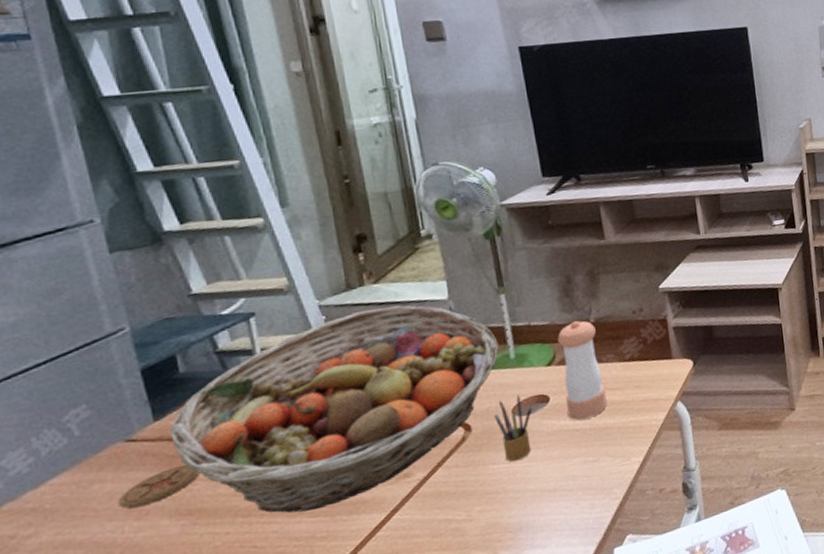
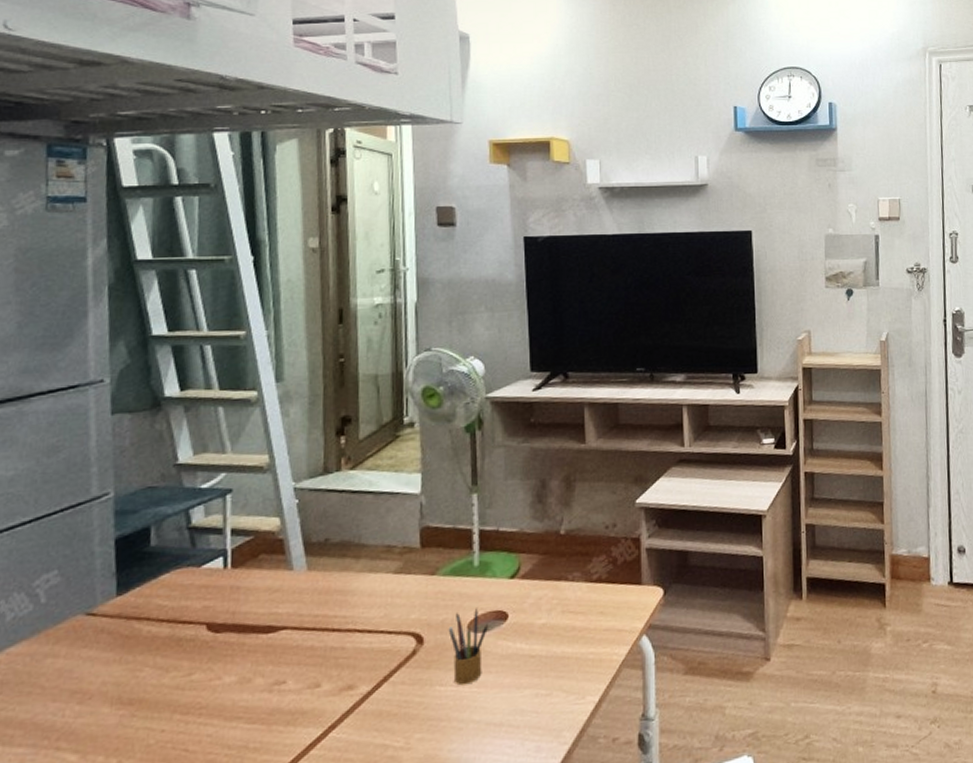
coaster: present [119,464,200,509] -> none [67,647,149,690]
fruit basket: present [169,305,499,513] -> none [129,496,464,716]
pepper shaker: present [557,320,607,421] -> none [525,530,568,645]

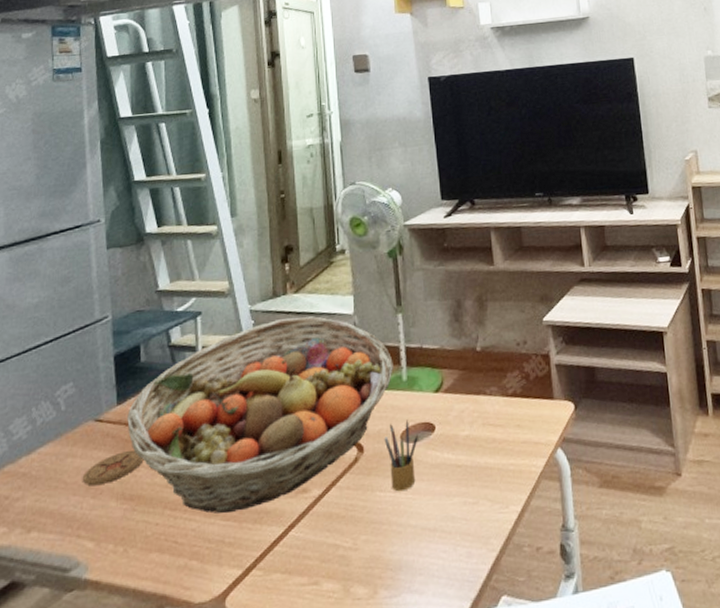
coaster: none [67,647,149,690] -> present [83,449,144,486]
fruit basket: none [129,496,464,716] -> present [127,316,393,514]

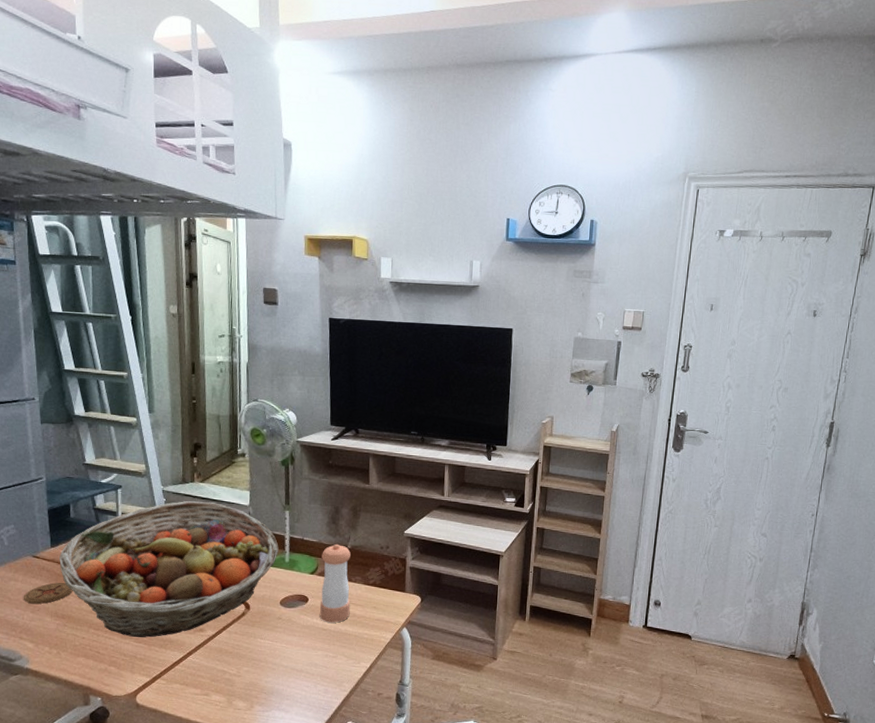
pencil box: present [384,420,419,492] -> none [266,591,295,641]
pepper shaker: none [446,347,489,456] -> present [320,543,351,623]

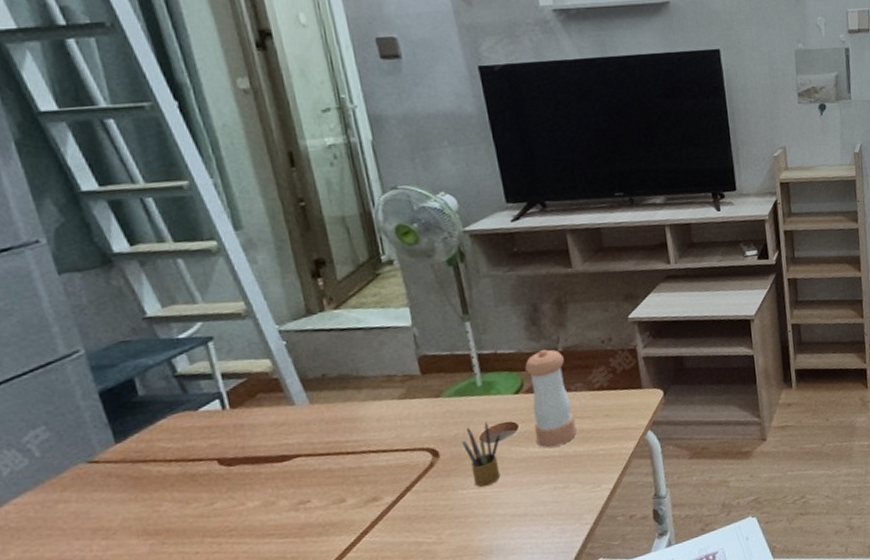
coaster: present [24,582,73,604] -> none [85,485,166,528]
fruit basket: present [59,500,279,637] -> none [132,331,466,534]
pencil box: none [266,591,295,641] -> present [461,422,501,488]

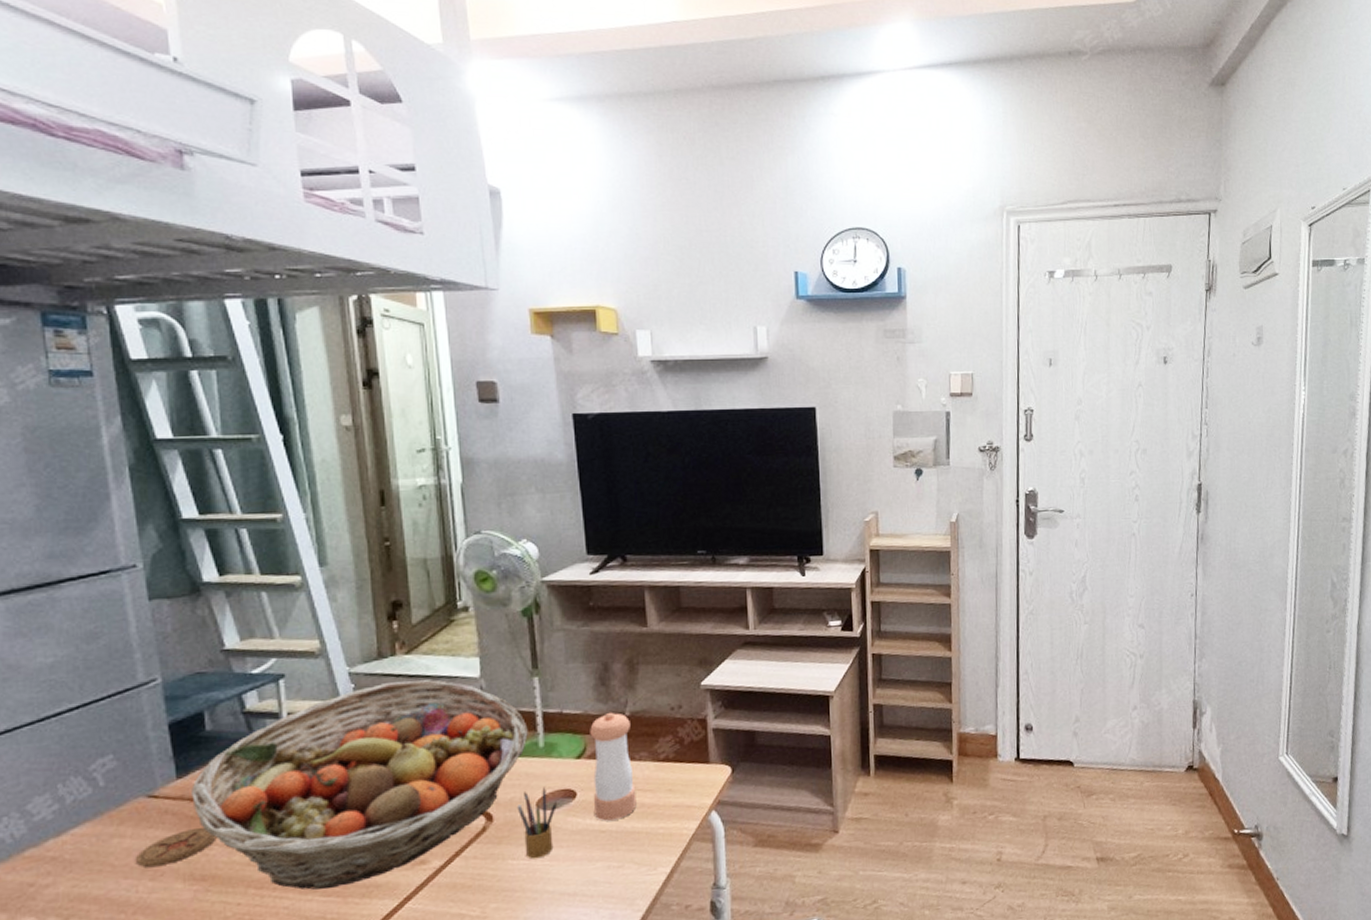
coaster: none [85,485,166,528] -> present [136,827,217,868]
fruit basket: none [132,331,466,534] -> present [191,680,528,890]

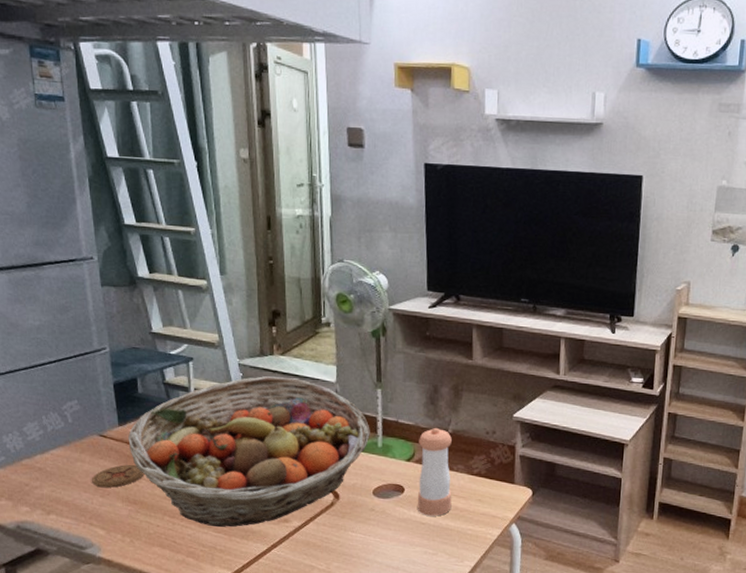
pencil box: present [516,787,558,859] -> none [358,479,390,535]

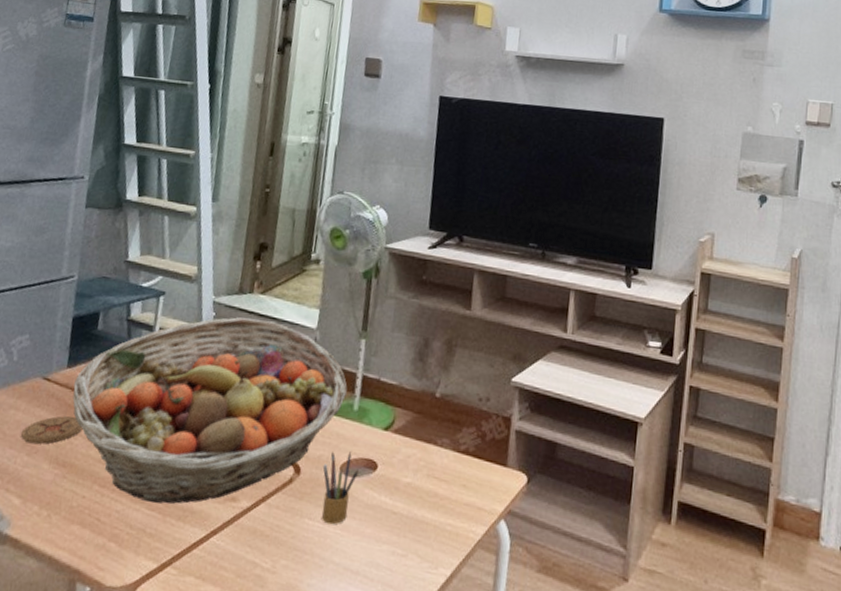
pencil box: none [358,479,390,535] -> present [321,451,360,525]
pepper shaker: present [418,427,452,516] -> none [390,389,439,504]

